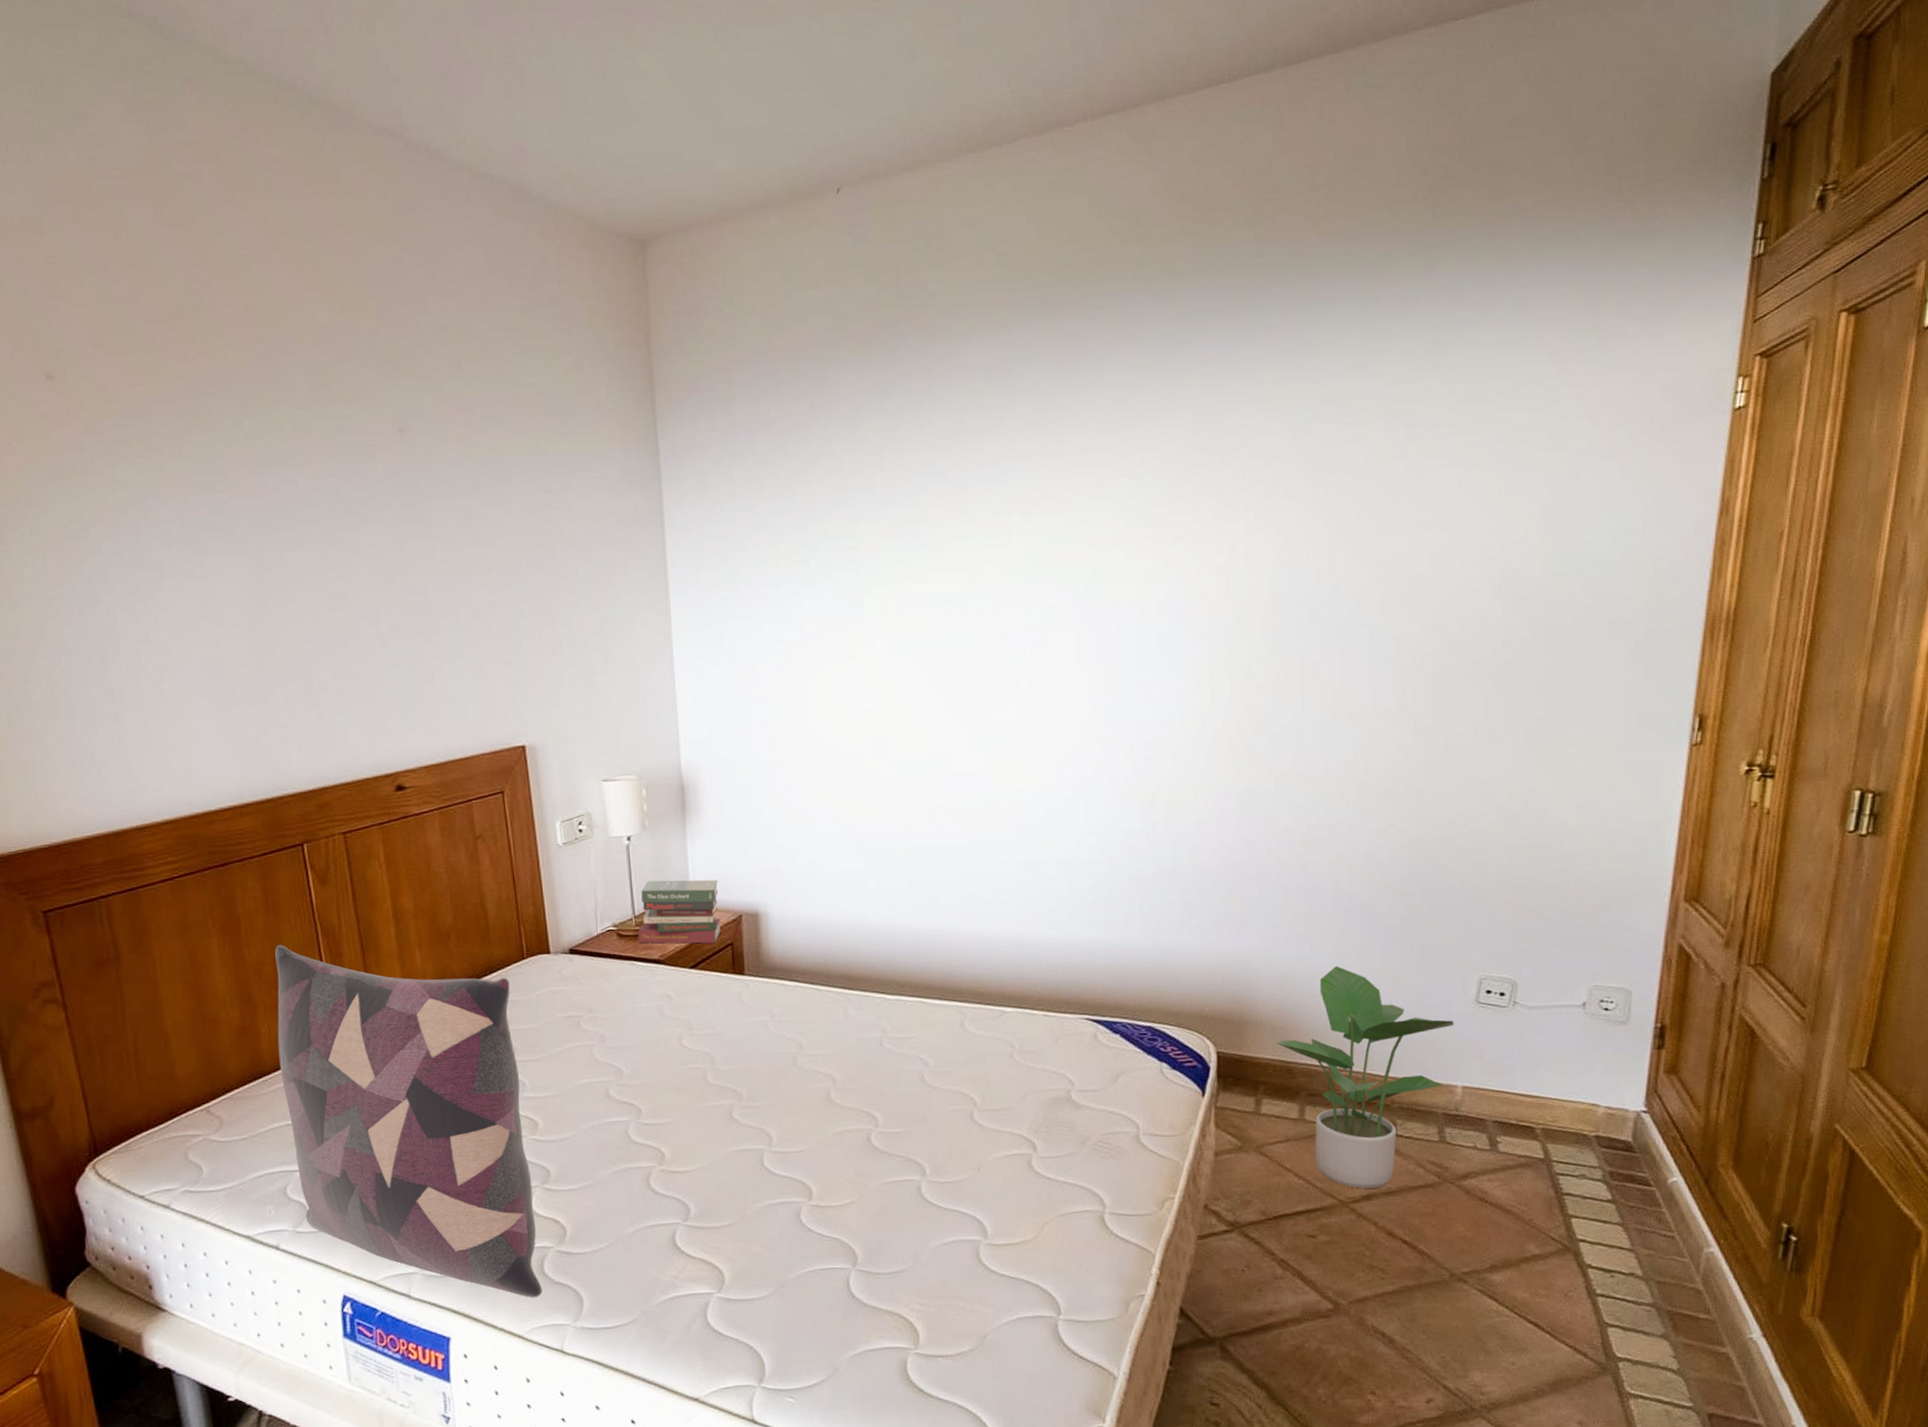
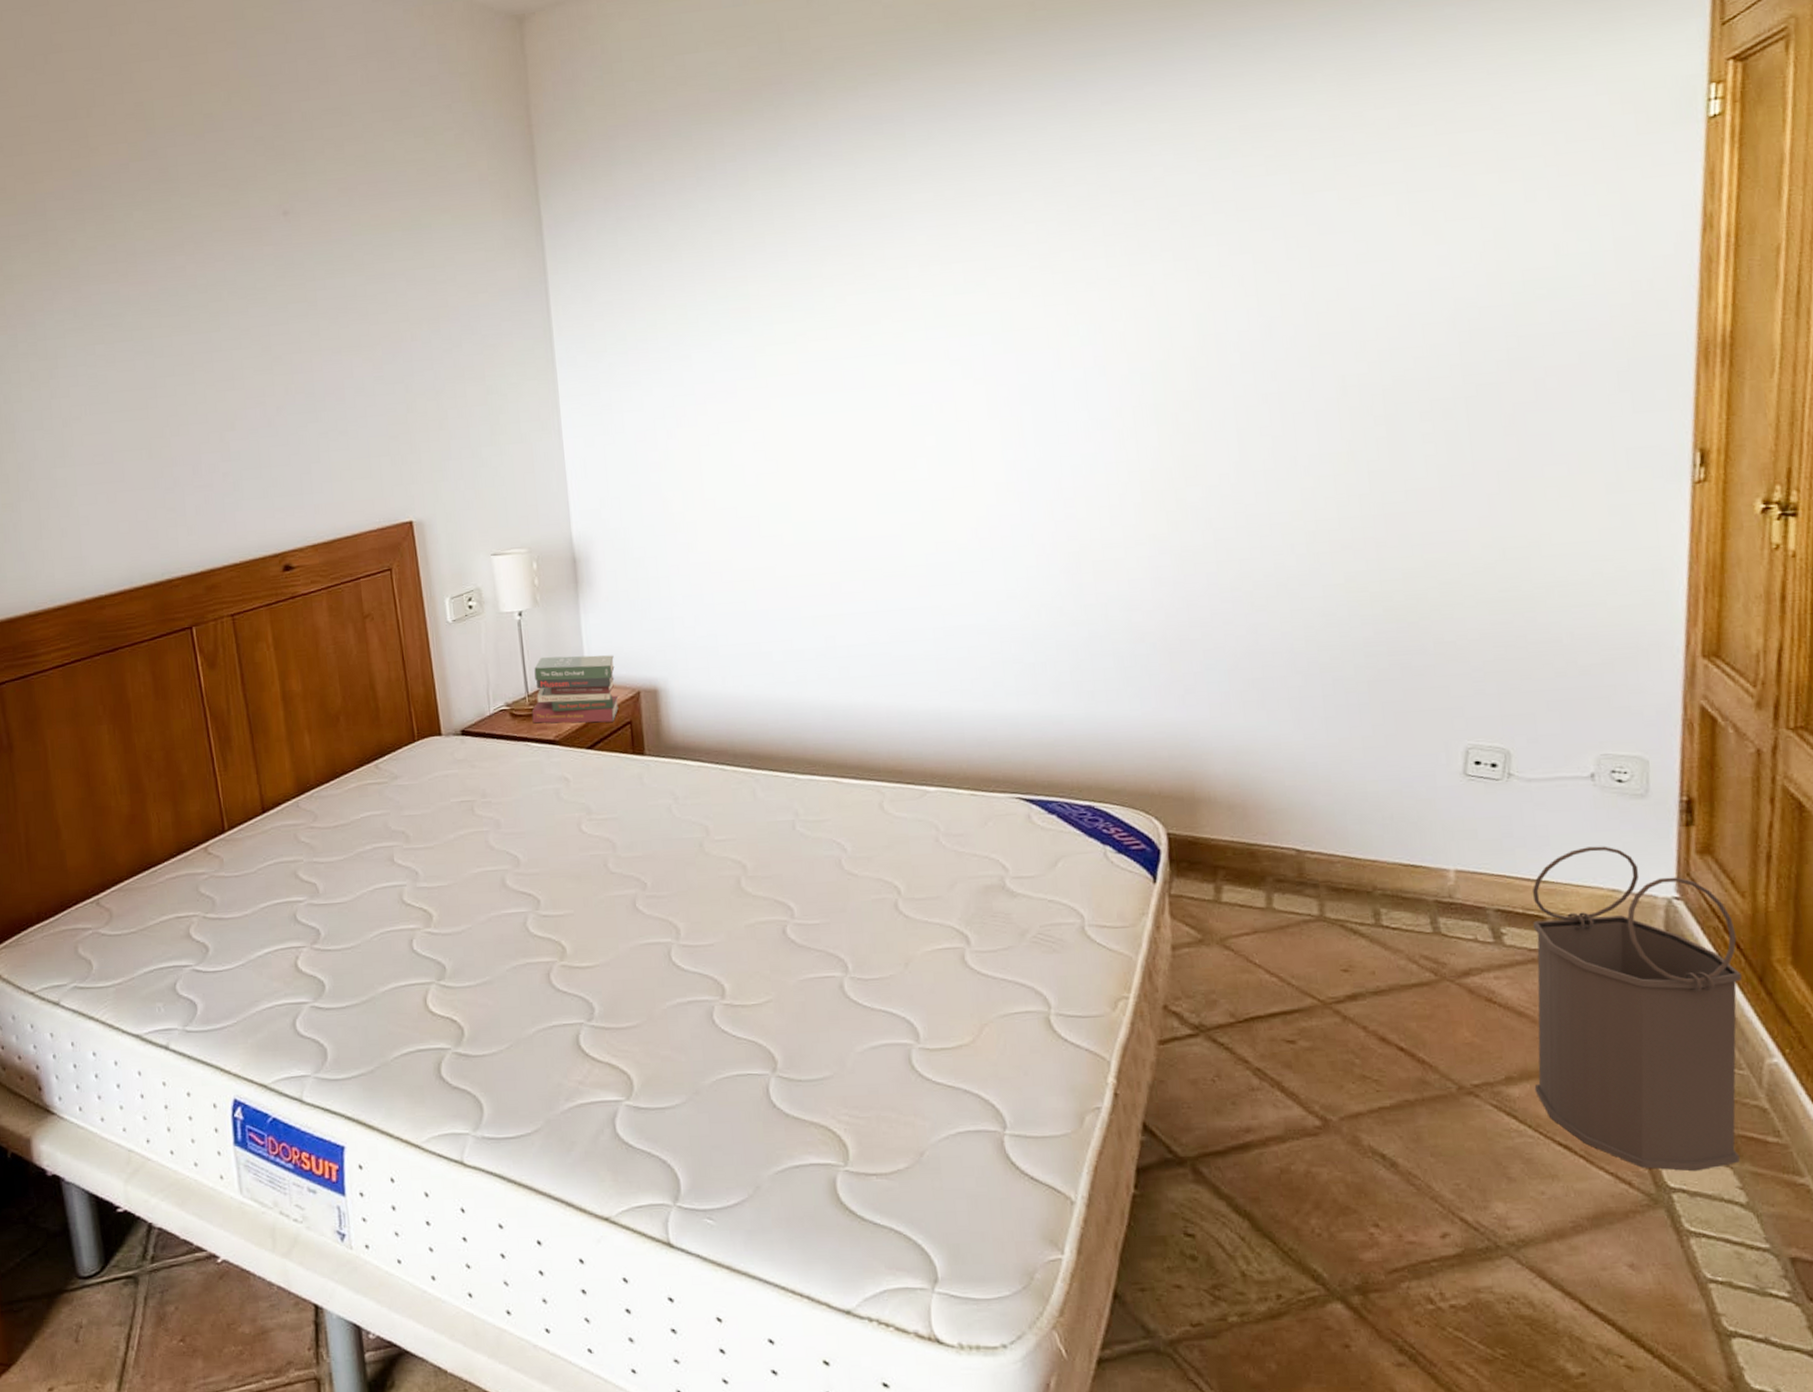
pillow: present [275,944,542,1298] -> none [164,730,440,1104]
potted plant: present [1277,965,1454,1189] -> none [1235,735,1440,988]
basket: none [1513,1066,1691,1344] -> present [1532,846,1742,1172]

